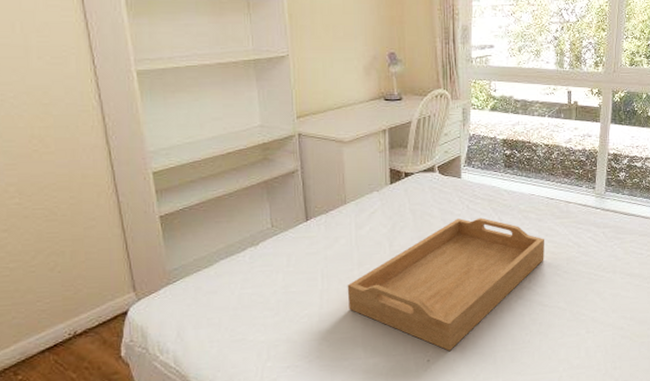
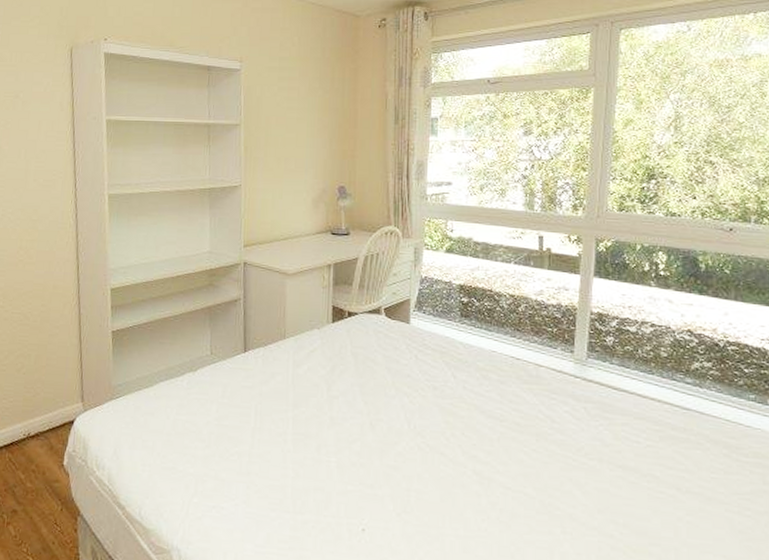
serving tray: present [347,217,544,351] -> none [279,369,507,523]

